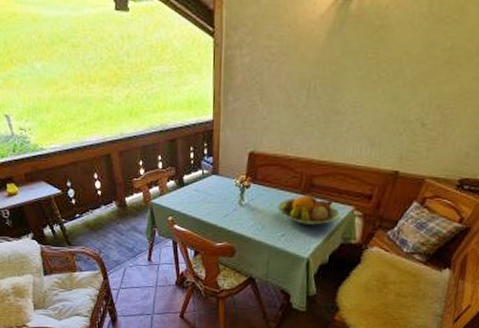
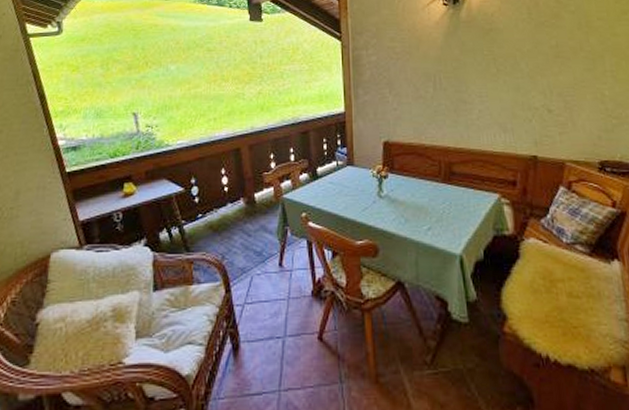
fruit bowl: present [277,194,340,225] -> none [419,182,487,216]

